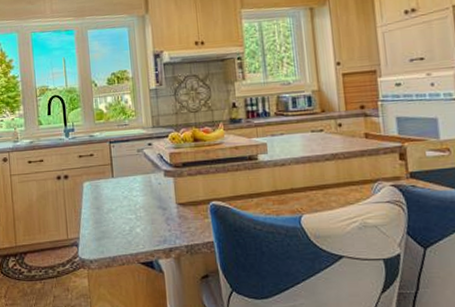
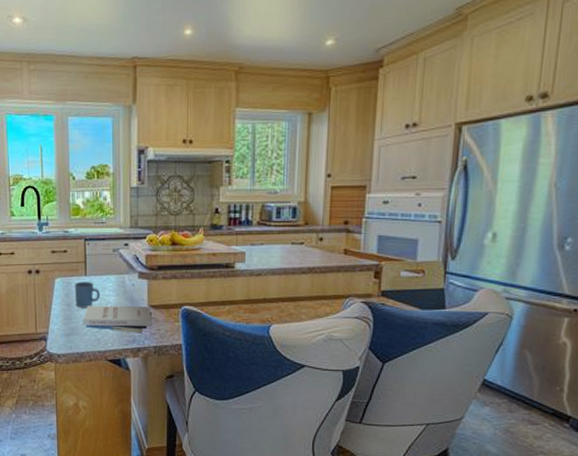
mug: none [103,183,129,211] -> present [75,282,101,308]
books: none [113,205,181,233] -> present [83,306,152,333]

